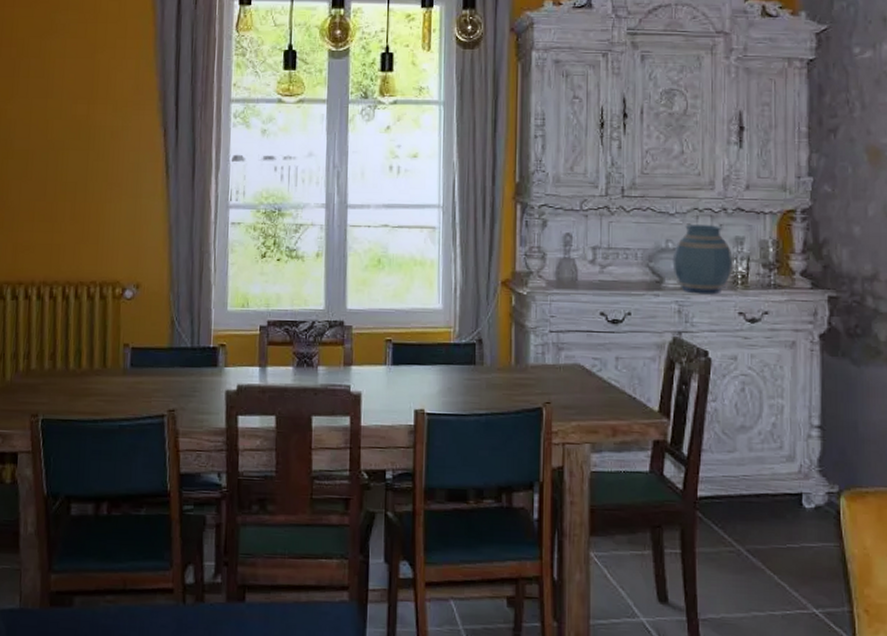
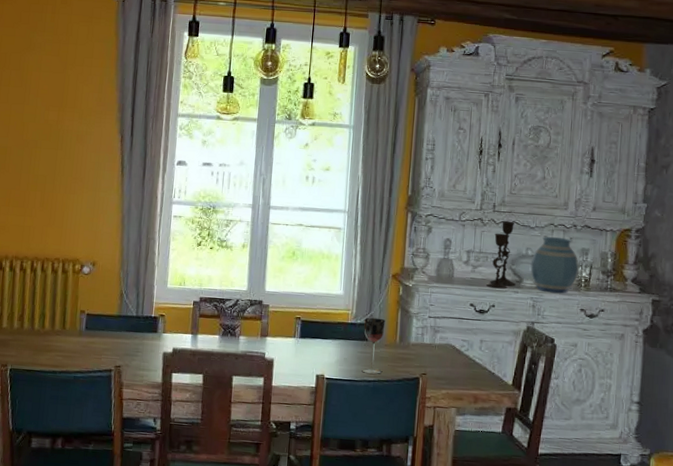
wineglass: none [470,335,496,406] -> present [362,317,386,374]
candlestick: none [618,208,655,292] -> present [485,221,516,289]

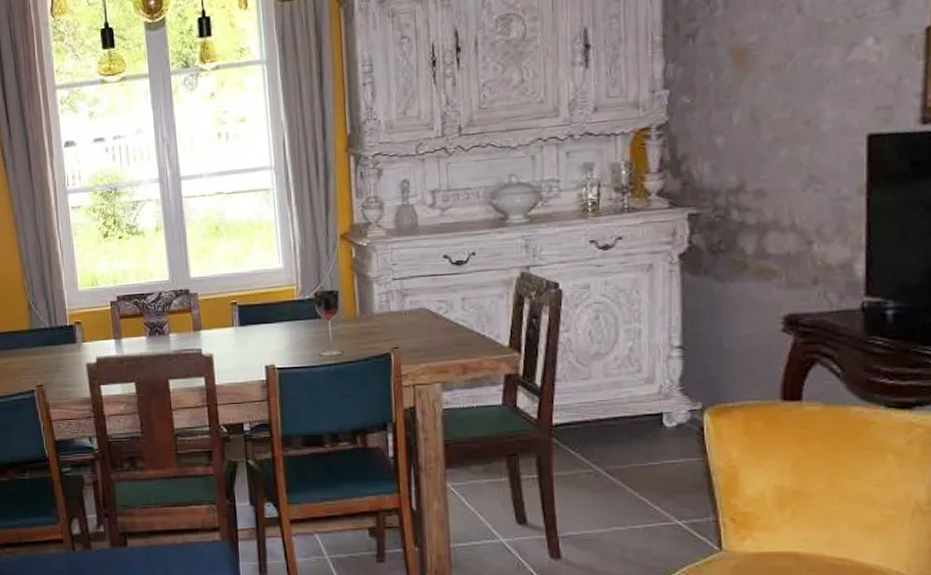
candlestick: present [485,221,516,289] -> none [460,145,500,233]
vase: present [530,237,579,294] -> none [516,153,582,227]

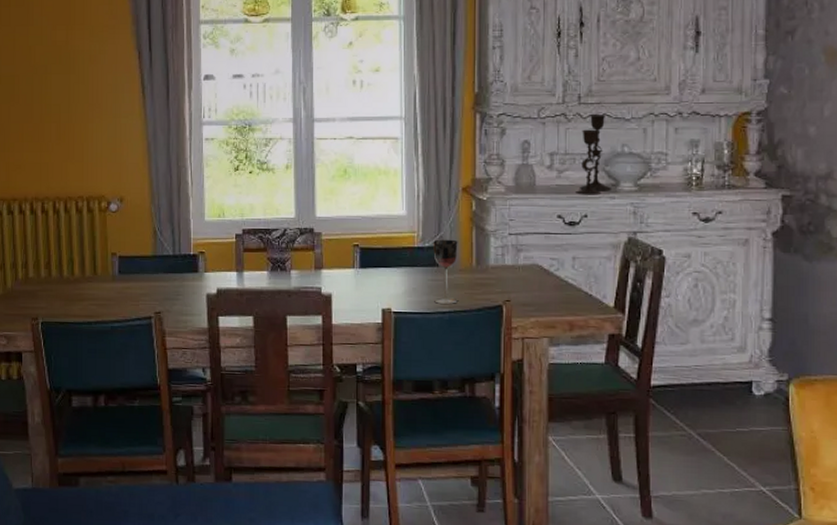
candlestick: none [460,145,500,233] -> present [574,115,611,195]

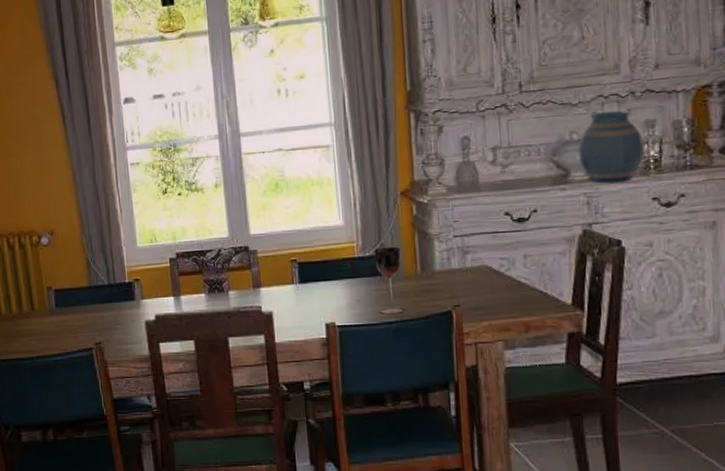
candlestick: present [574,115,611,195] -> none [521,102,561,190]
vase: none [628,129,688,196] -> present [578,110,644,184]

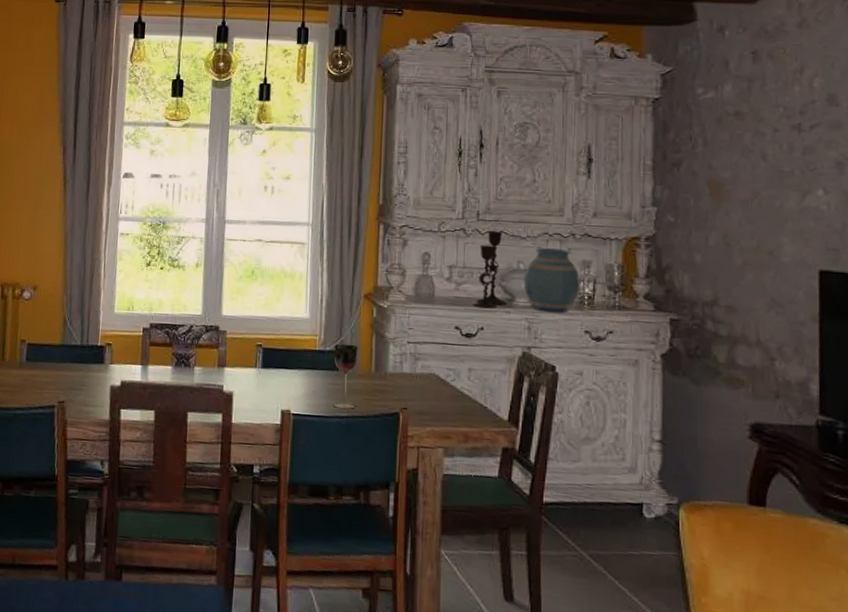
candlestick: none [521,102,561,190] -> present [472,231,507,309]

